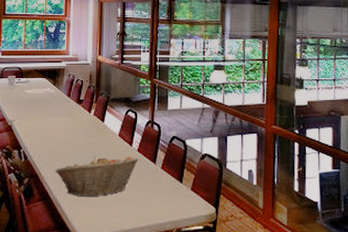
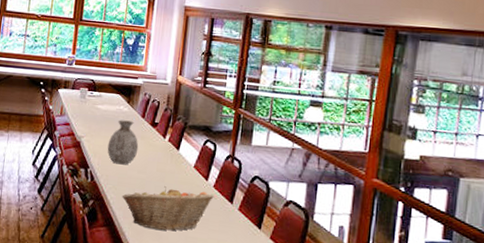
vase: none [38,101,67,142] -> present [107,120,139,165]

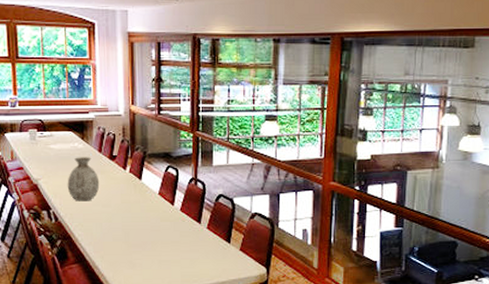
fruit basket: present [121,186,214,231] -> none [89,216,182,258]

